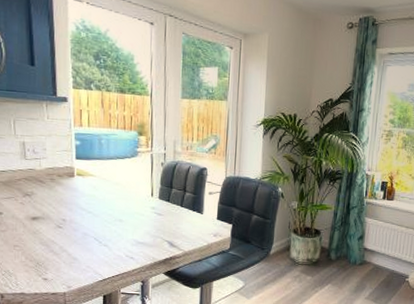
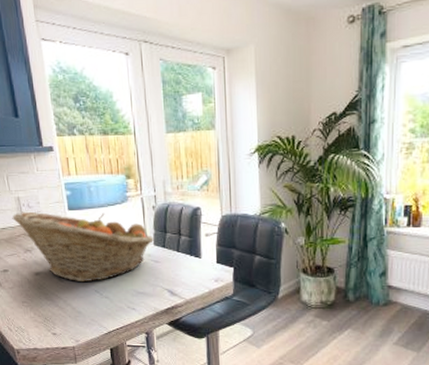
fruit basket: none [14,156,160,230] -> present [12,211,155,283]

